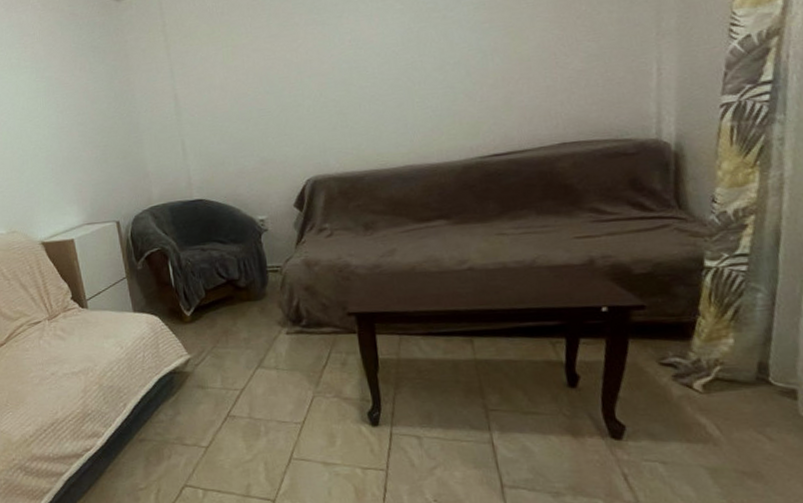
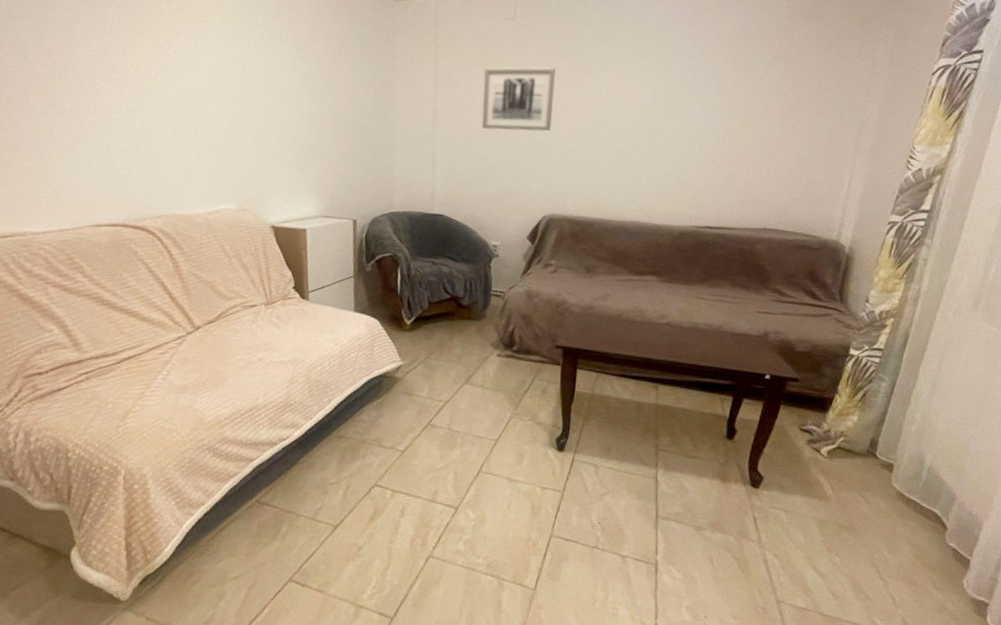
wall art: none [217,26,297,105] -> present [481,66,556,132]

